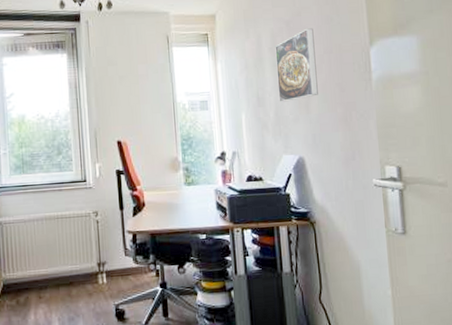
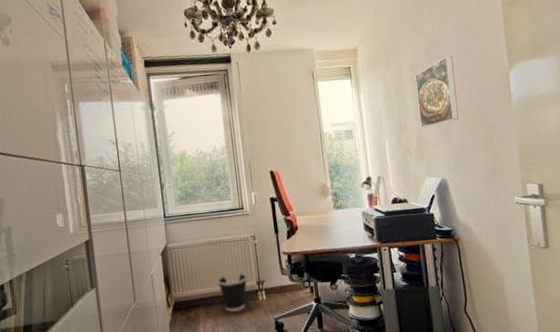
wastebasket: none [53,252,88,297] -> present [217,272,248,312]

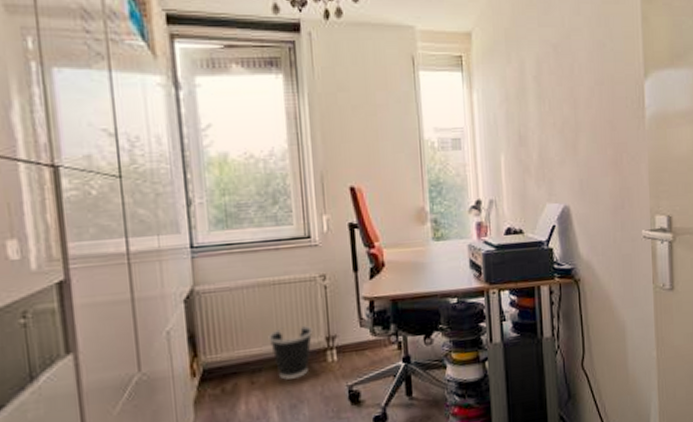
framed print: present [415,55,459,128] -> none [540,54,587,142]

